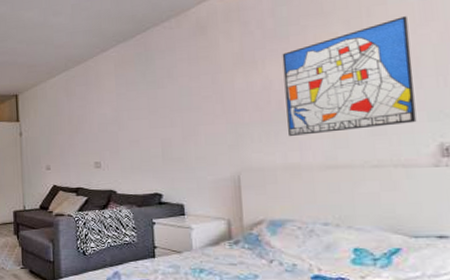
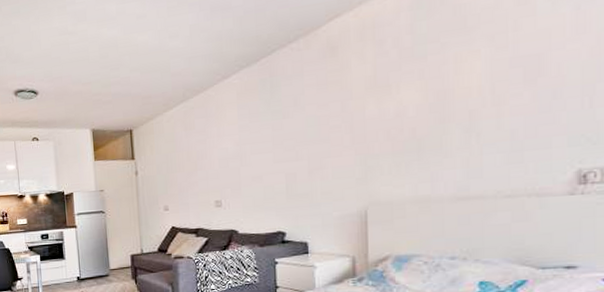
wall art: present [282,16,417,136] -> none [418,29,557,167]

